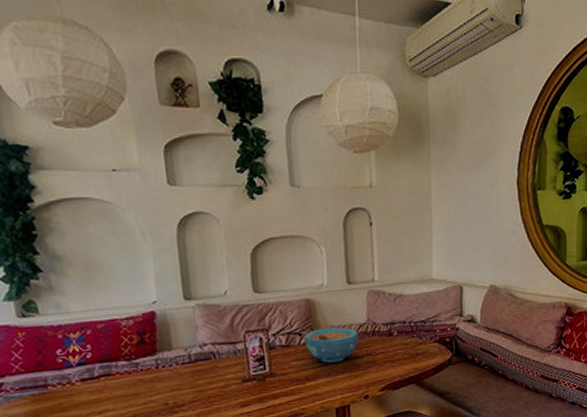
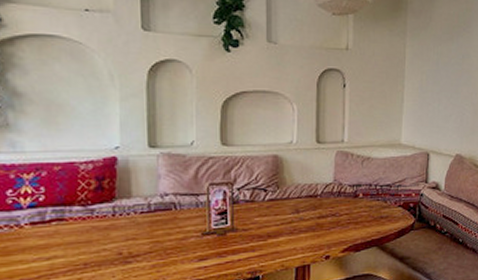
bowl: present [304,327,359,363] -> none [270,185,324,221]

